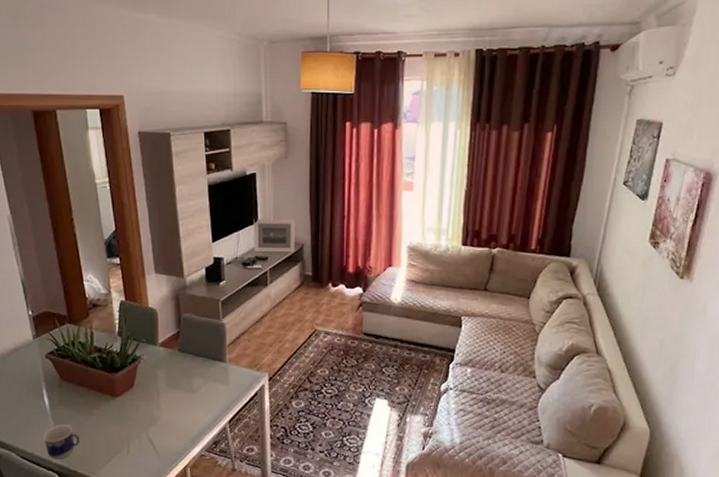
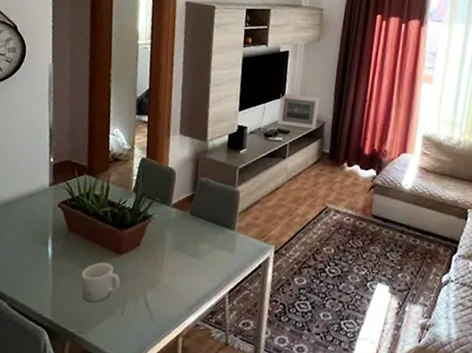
cup: present [43,424,80,460] -> none [39,277,76,315]
mug: none [81,406,121,445] -> present [81,262,121,303]

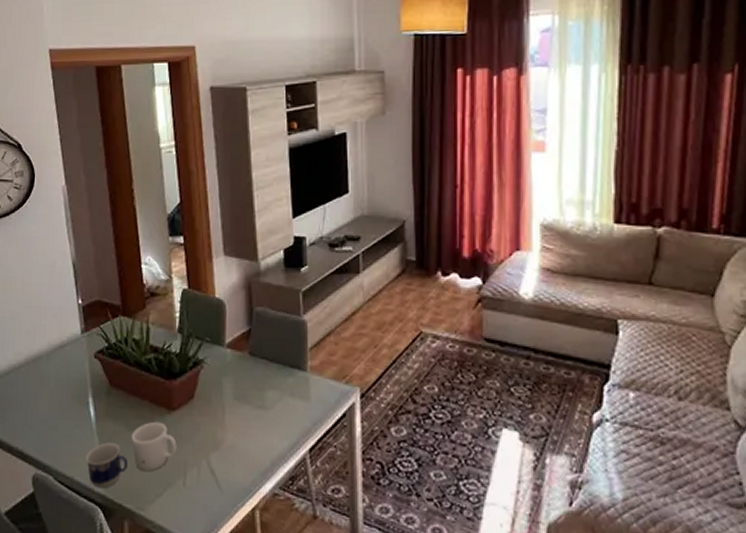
cup: none [39,277,76,315] -> present [86,442,129,489]
picture frame: present [277,93,320,129] -> none [343,189,395,231]

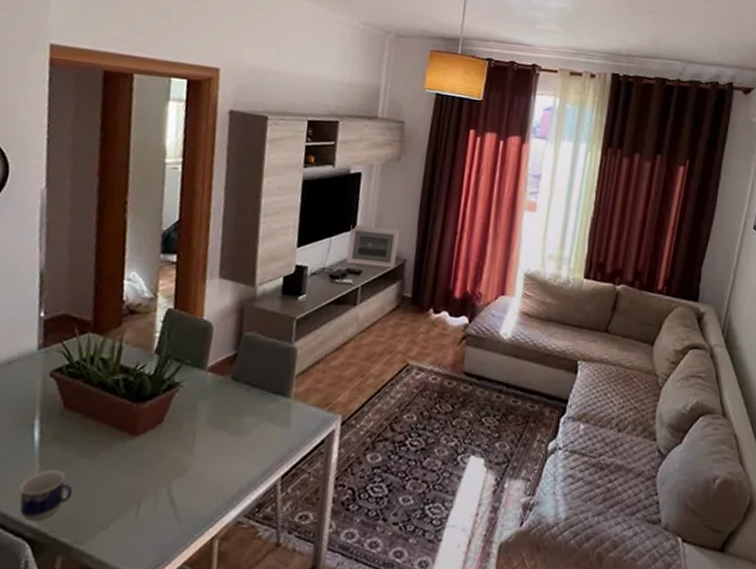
mug: present [131,421,177,472] -> none [80,447,136,502]
picture frame: none [343,189,395,231] -> present [346,225,400,269]

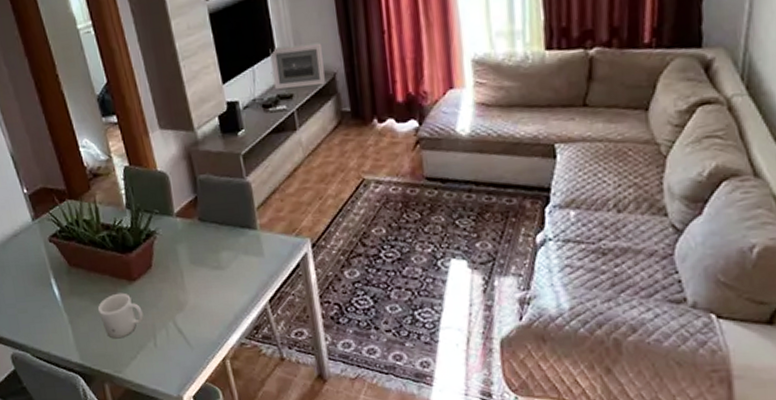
cup: present [19,470,73,521] -> none [58,317,100,359]
mug: none [80,447,136,502] -> present [97,292,144,339]

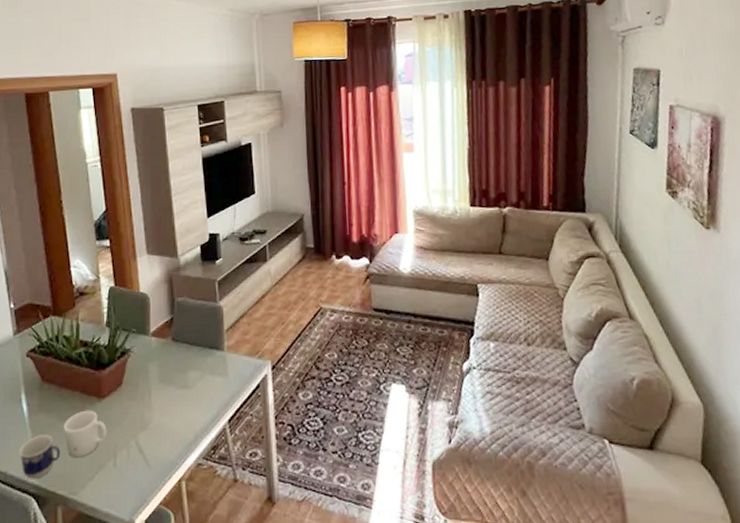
cup: none [58,317,100,359] -> present [19,434,61,479]
picture frame: present [269,42,327,91] -> none [250,188,296,226]

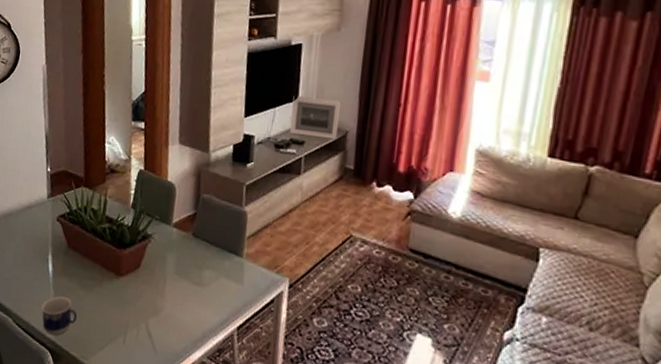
mug: present [63,410,107,458] -> none [81,283,121,327]
picture frame: none [250,188,296,226] -> present [289,96,342,140]

